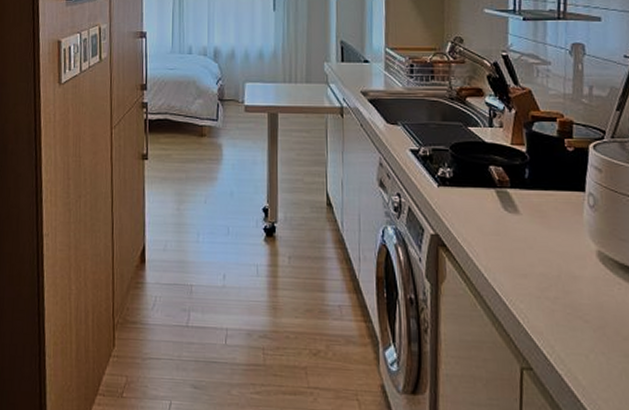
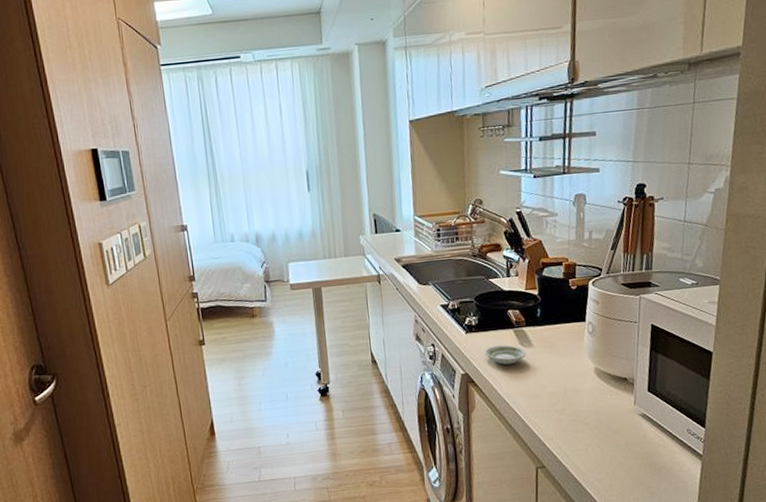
saucer: none [459,206,510,232] -> present [484,345,526,365]

